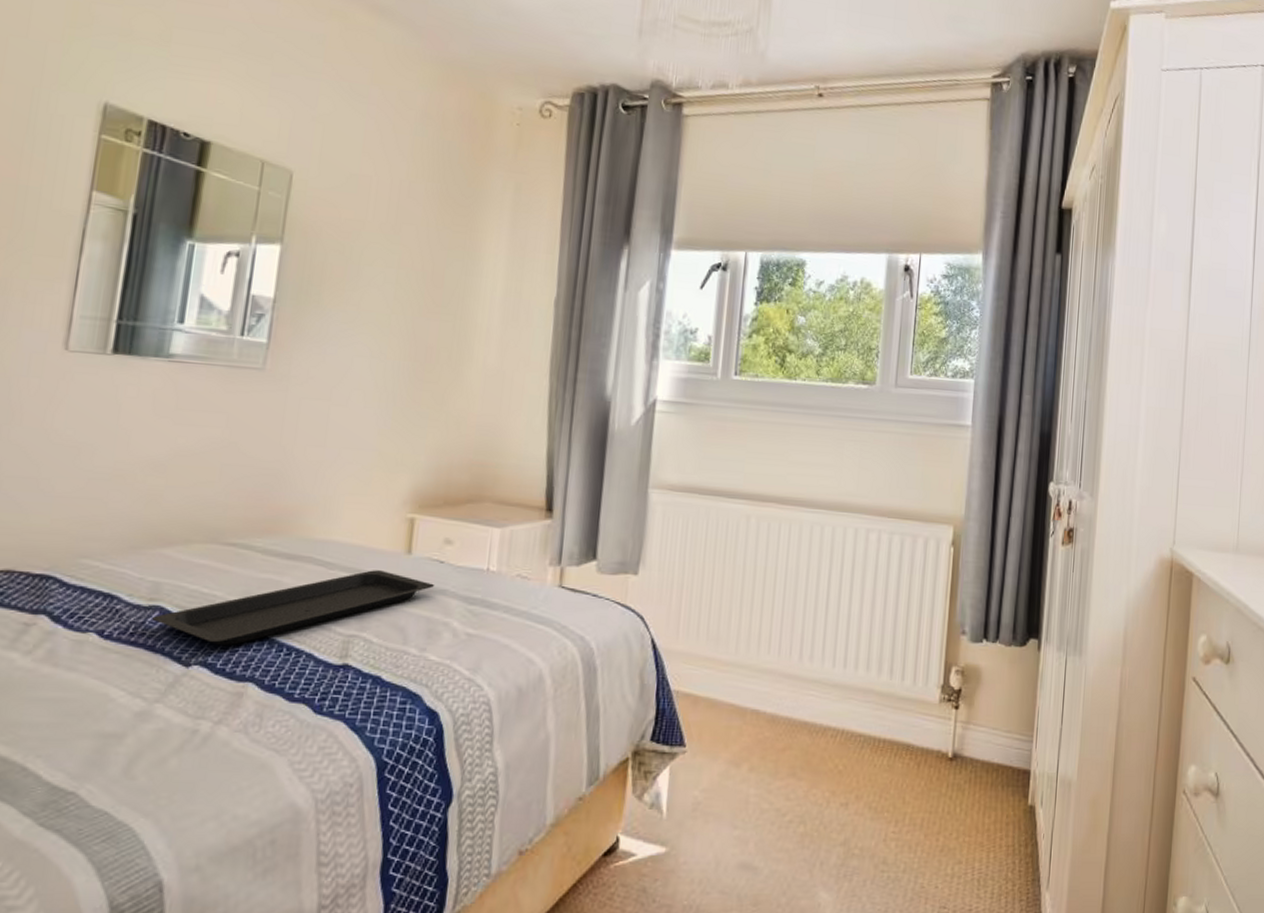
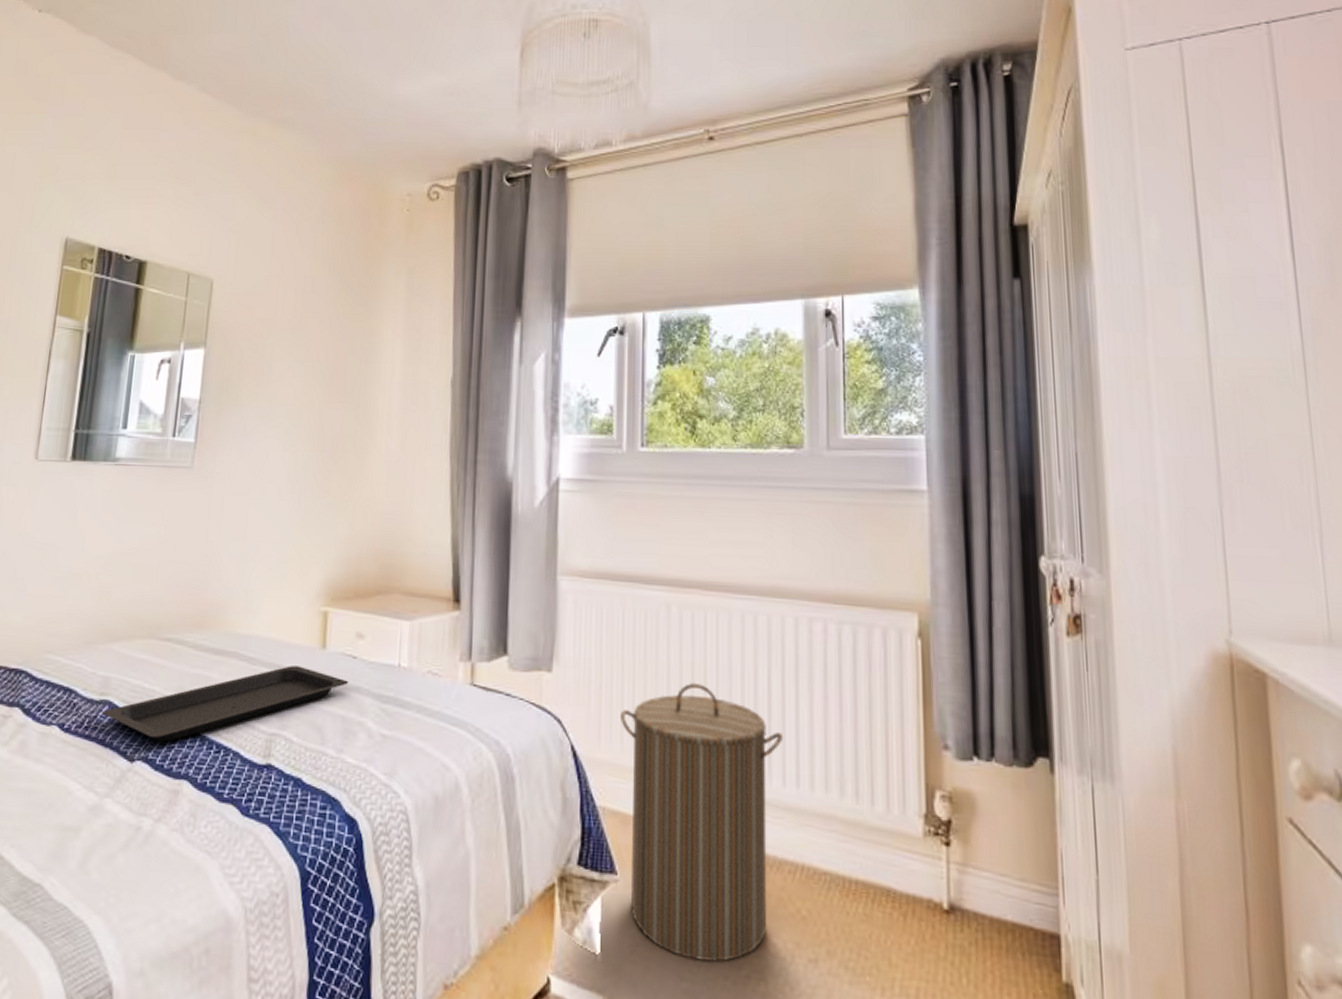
laundry hamper: none [696,583,837,813] -> present [621,682,784,963]

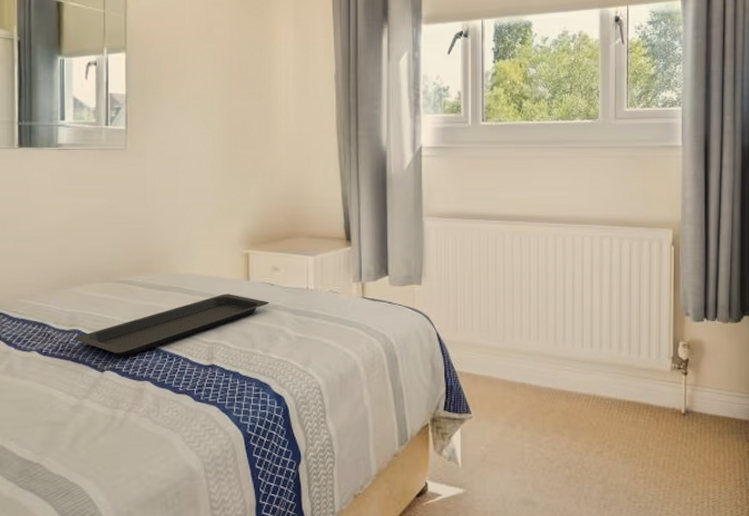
laundry hamper: present [621,682,784,963] -> none [471,284,583,461]

